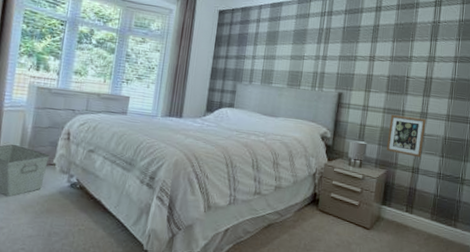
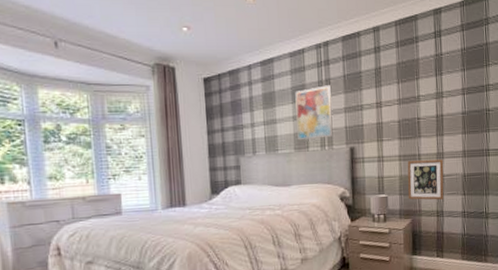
wall art: none [292,33,331,80] -> present [295,85,333,141]

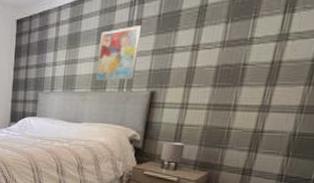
picture frame: present [407,159,444,200] -> none [209,111,268,158]

